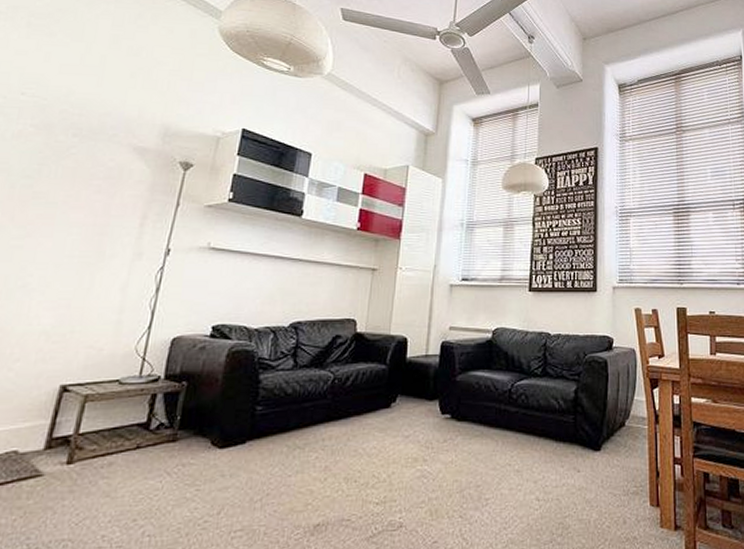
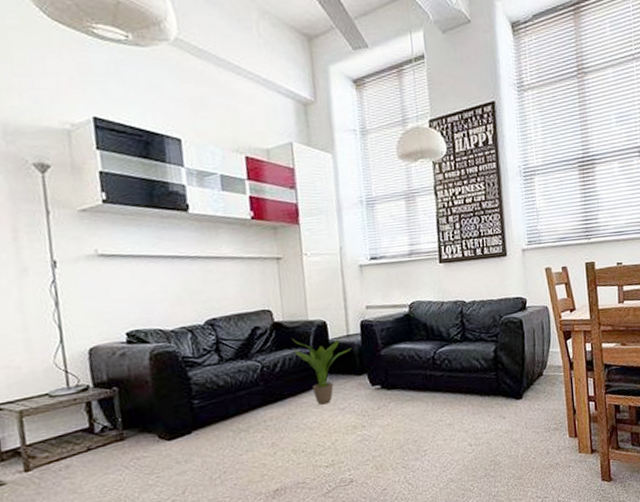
potted plant: none [369,351,428,429] -> present [292,338,352,405]

